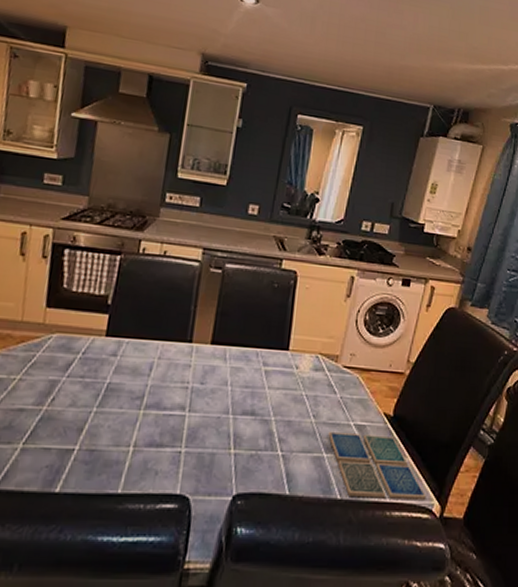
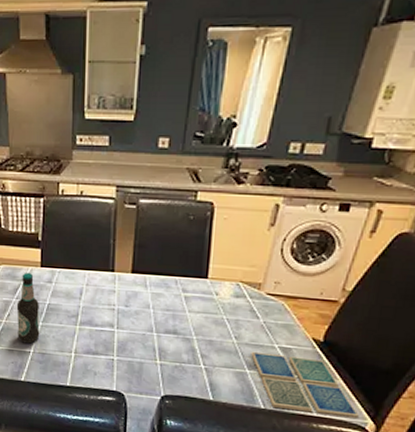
bottle: none [60,342,97,438] -> present [16,272,40,344]

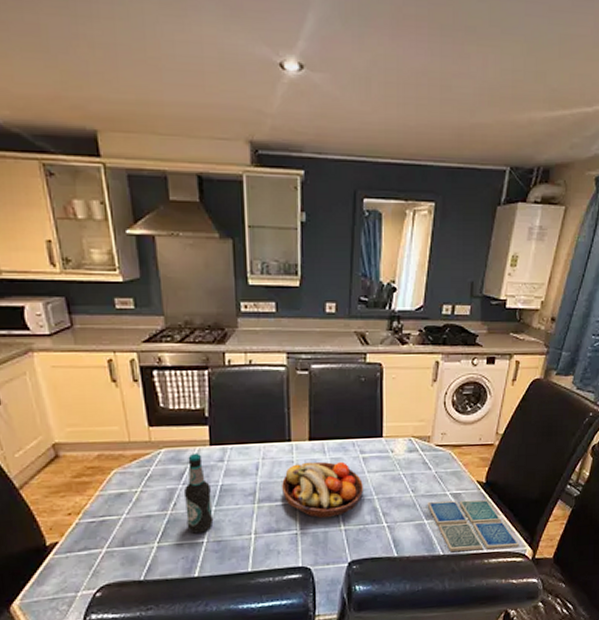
fruit bowl: none [103,293,184,350] -> present [282,461,364,519]

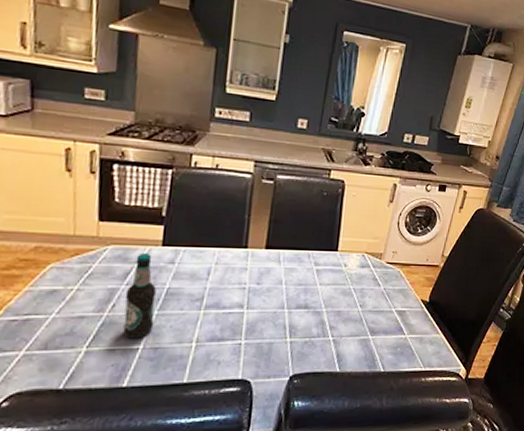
fruit bowl: present [282,461,364,519] -> none [231,270,315,329]
drink coaster: present [427,499,519,552] -> none [373,317,455,369]

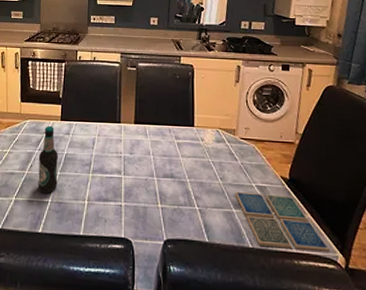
drink coaster: none [373,317,455,369] -> present [235,191,330,252]

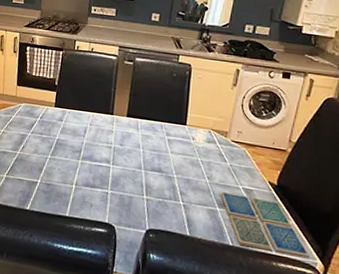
bottle: present [38,125,58,193] -> none [28,110,50,175]

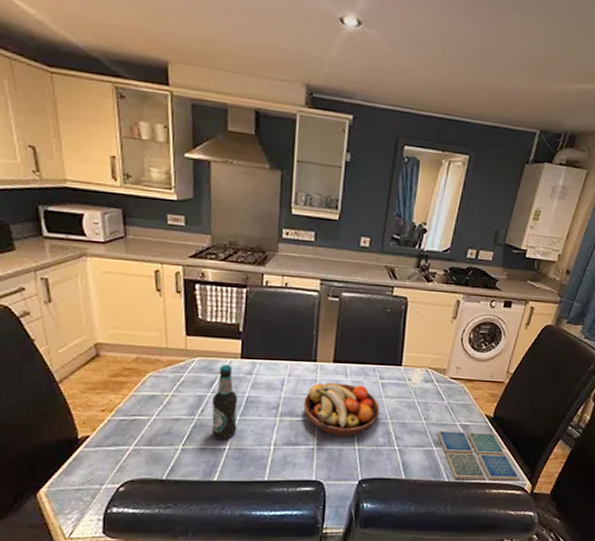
bottle: none [28,110,50,175] -> present [211,364,237,440]
fruit bowl: none [101,134,167,186] -> present [304,382,381,437]

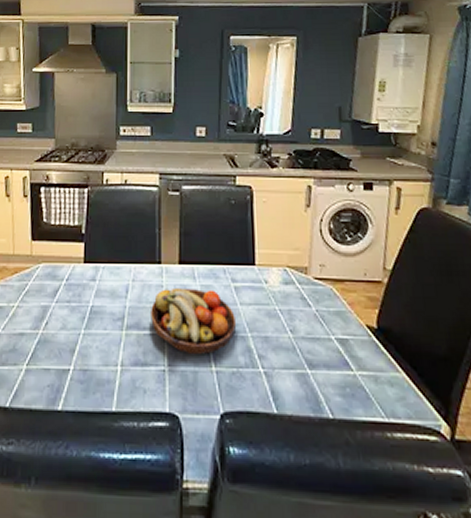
bottle: present [211,364,237,440] -> none [55,270,82,359]
drink coaster: present [437,430,520,481] -> none [309,346,431,420]

